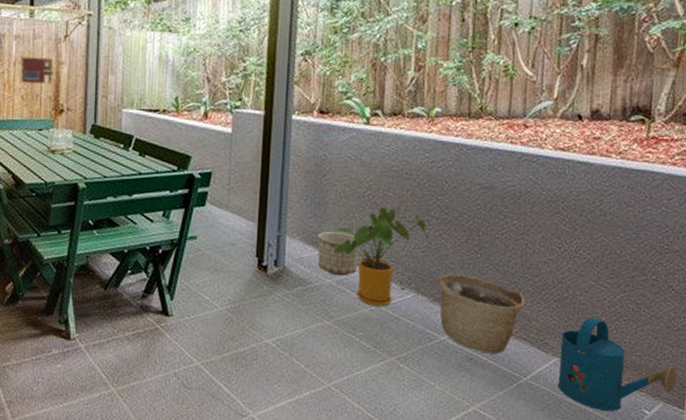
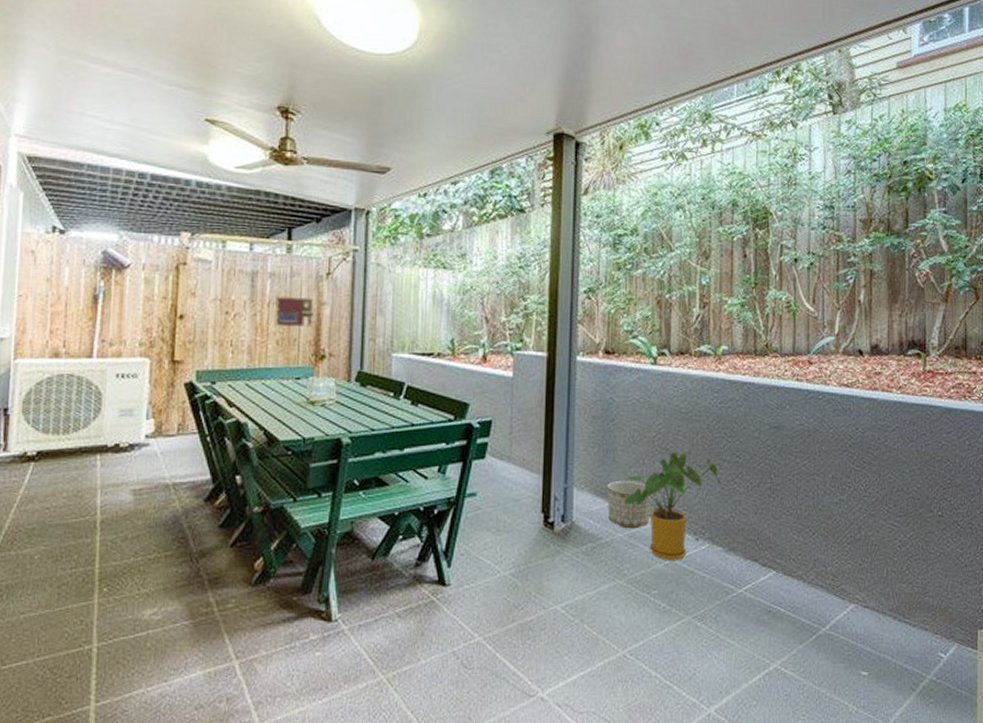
basket: present [438,274,525,354] -> none [732,520,820,605]
watering can: present [557,317,678,411] -> none [856,558,969,657]

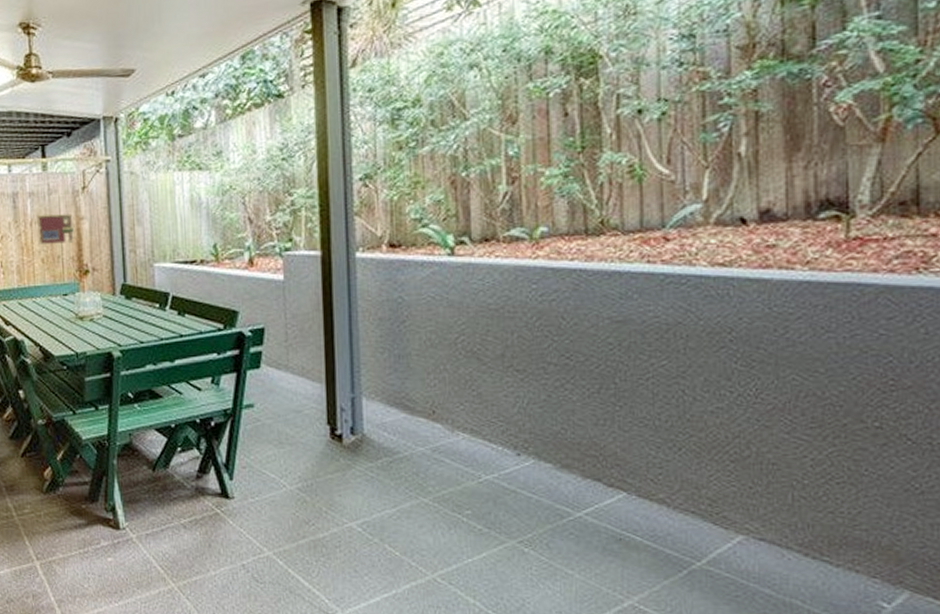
planter: present [607,480,651,529] -> none [401,388,457,442]
house plant: present [622,453,722,560] -> none [421,356,548,478]

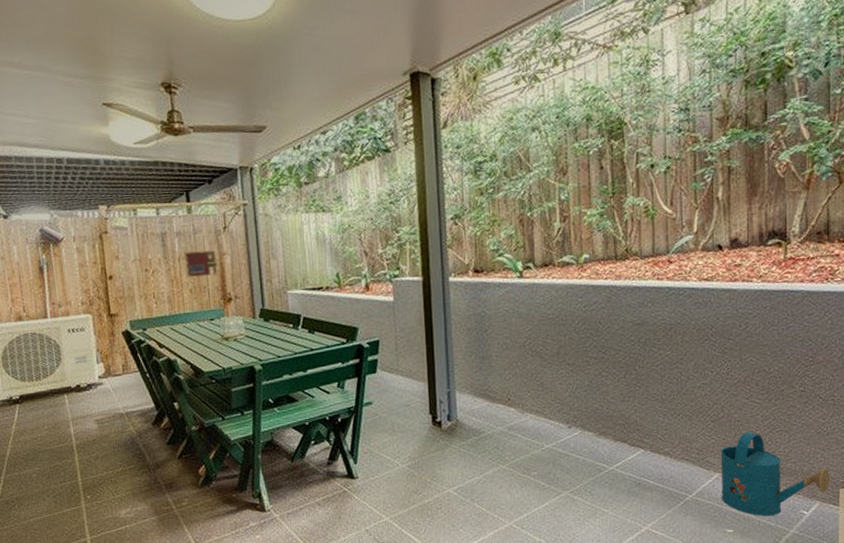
watering can: none [746,480,929,604] -> present [721,432,831,516]

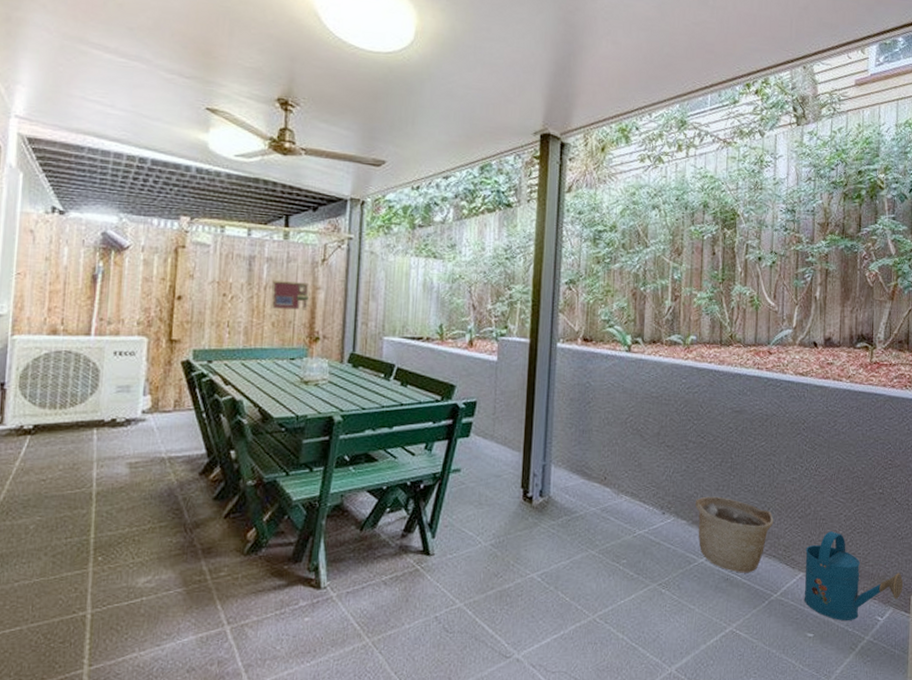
basket: none [602,407,684,477] -> present [695,496,774,573]

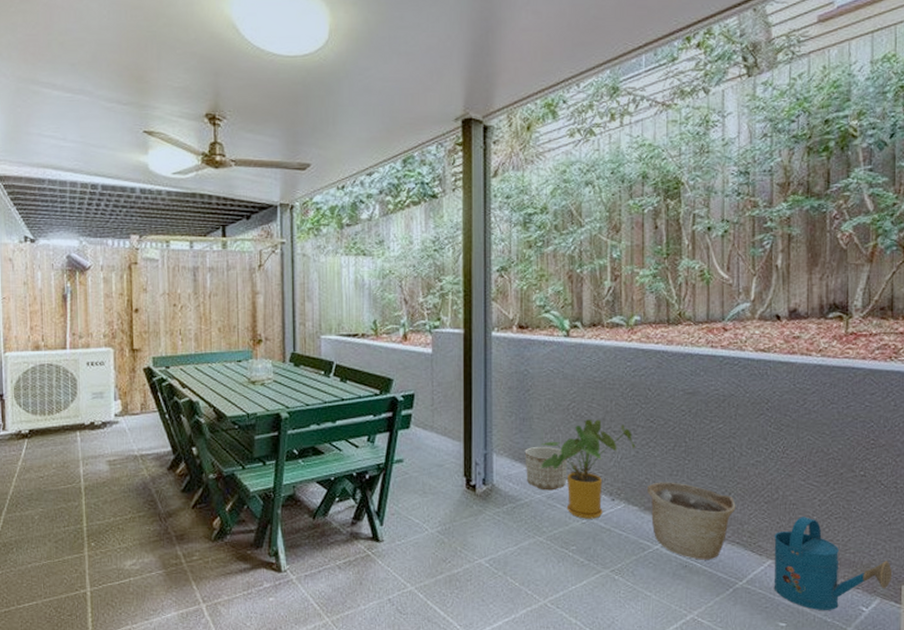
decorative wall piece: present [271,279,309,310] -> none [215,287,249,315]
planter: none [582,458,623,503] -> present [524,446,567,491]
house plant: none [596,433,687,532] -> present [540,419,636,519]

